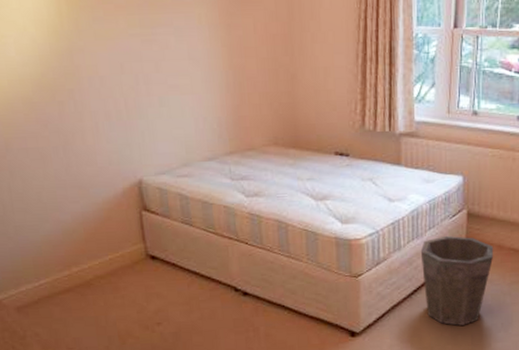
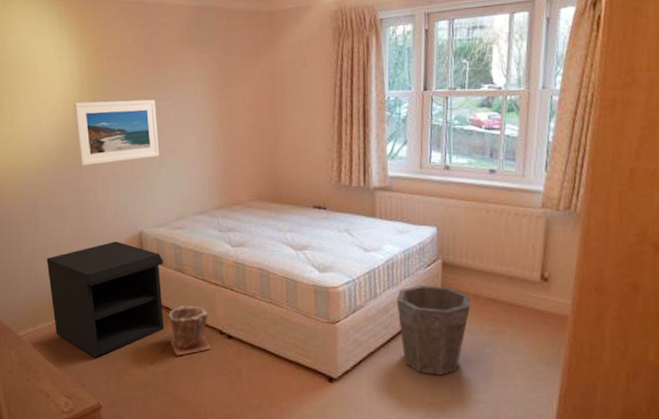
nightstand: none [27,191,172,320] -> present [46,241,164,357]
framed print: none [49,24,159,102] -> present [74,99,159,166]
plant pot: none [175,261,225,316] -> present [168,305,211,356]

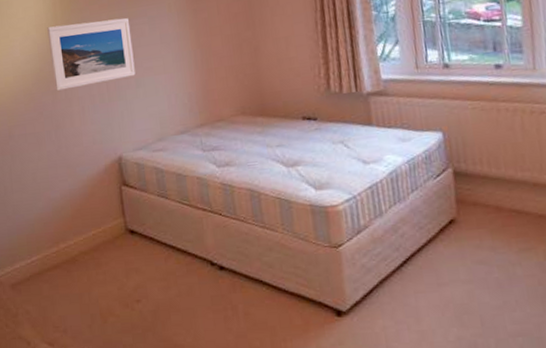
nightstand: present [46,241,164,357] -> none [23,168,150,297]
plant pot: present [168,305,211,356] -> none [153,234,202,293]
waste bin: present [396,284,471,375] -> none [405,197,493,303]

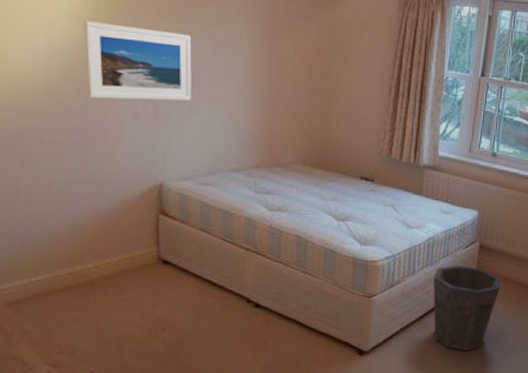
waste bin: none [405,197,493,303] -> present [433,264,501,351]

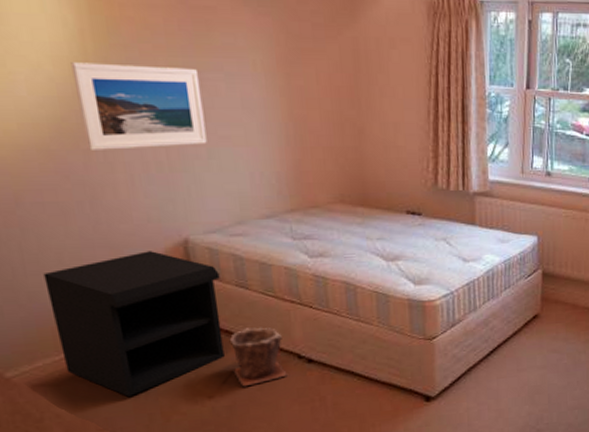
nightstand: none [33,191,187,321] -> present [43,251,225,396]
plant pot: none [187,269,235,324] -> present [229,327,287,387]
waste bin: present [433,264,501,351] -> none [496,295,569,386]

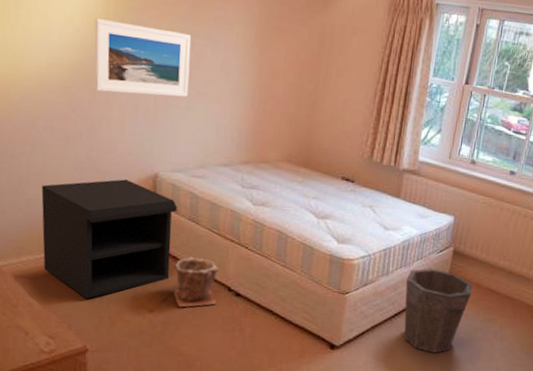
waste bin: none [496,295,569,386] -> present [404,268,473,353]

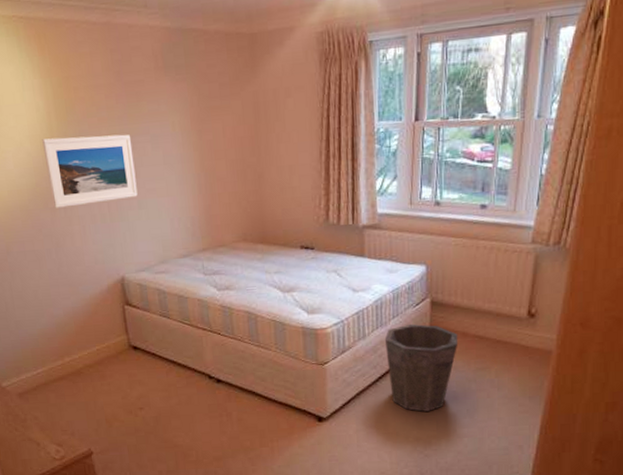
nightstand: present [41,179,177,299] -> none [25,287,152,405]
plant pot: present [173,257,218,308] -> none [155,351,201,402]

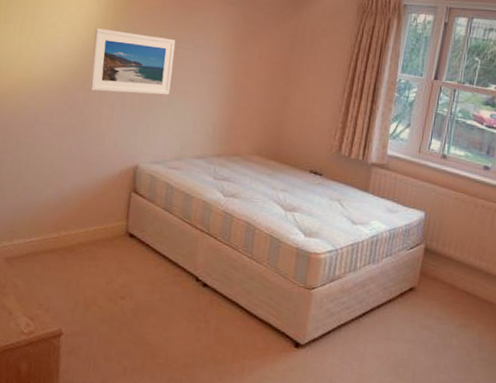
waste bin: present [384,323,459,412] -> none [372,265,447,359]

